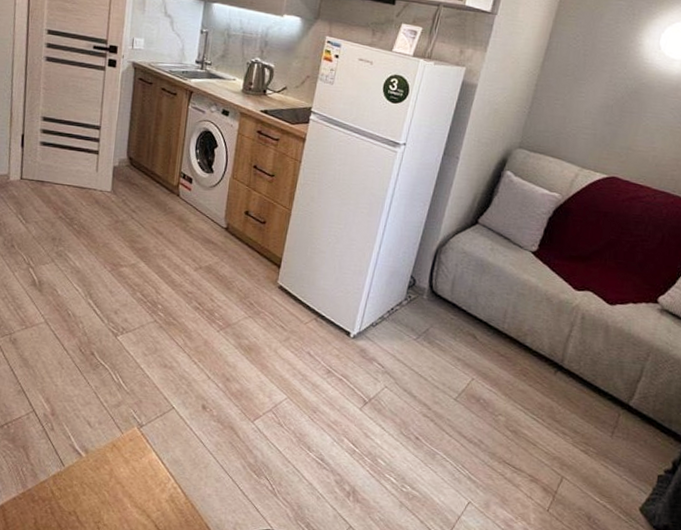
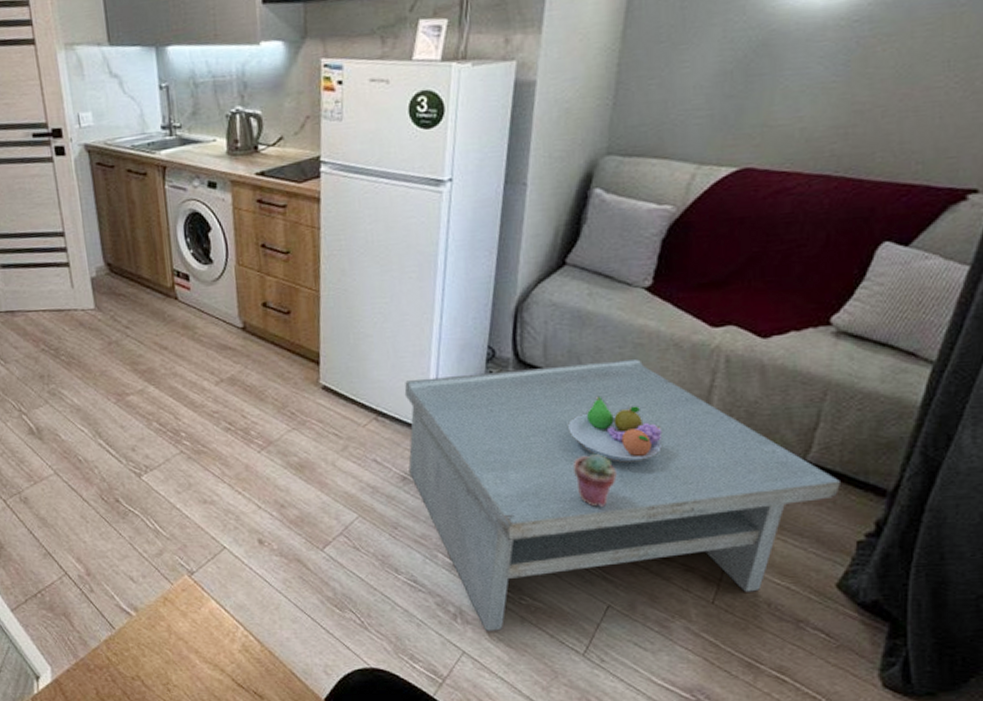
coffee table: none [333,293,651,512] -> present [404,359,840,632]
potted succulent: none [459,374,491,419] -> present [574,453,617,506]
fruit bowl: none [460,329,529,387] -> present [568,395,663,462]

